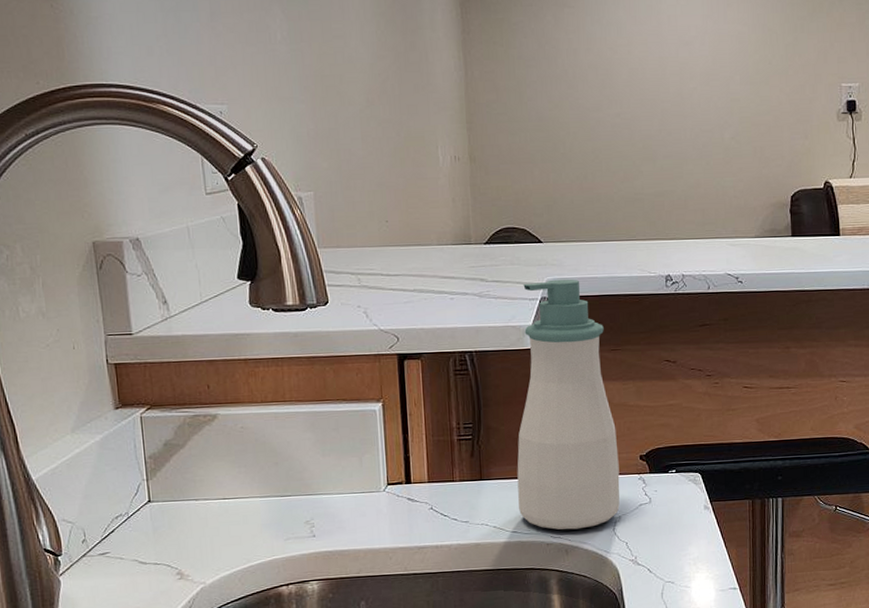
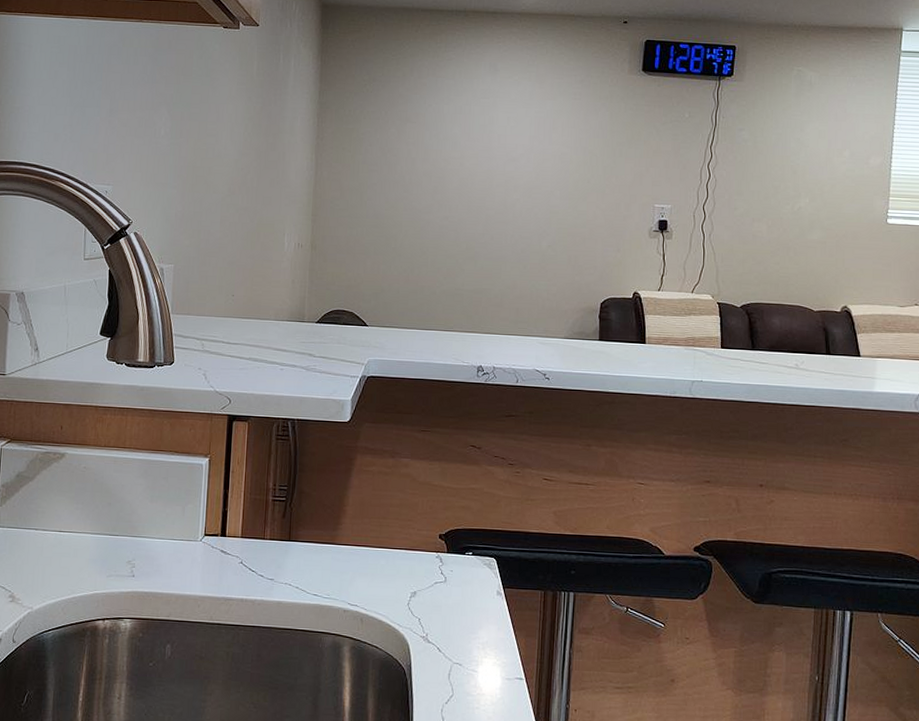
soap bottle: present [517,279,620,530] -> none [321,360,419,600]

